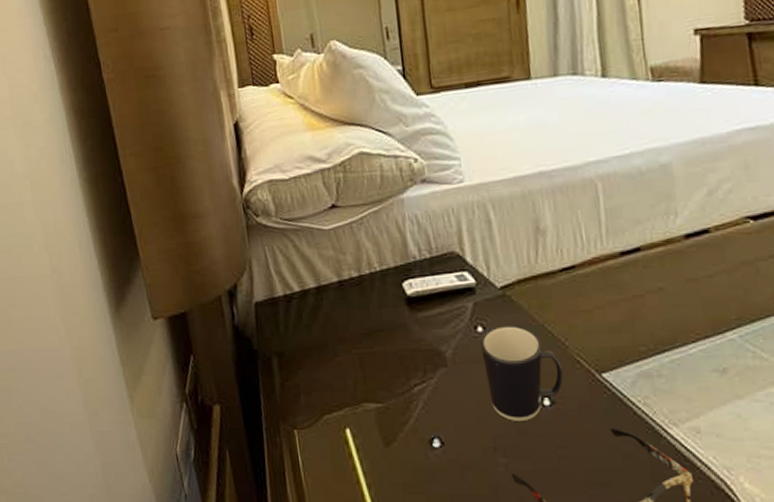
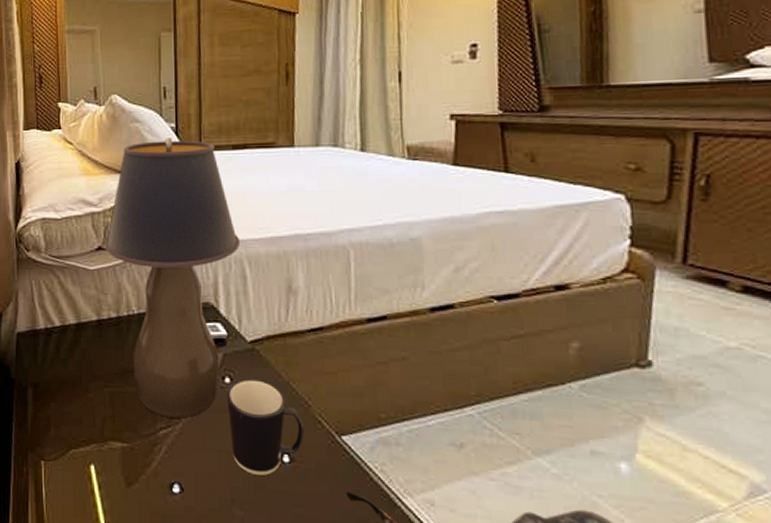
table lamp: none [338,81,483,373] -> present [105,138,241,419]

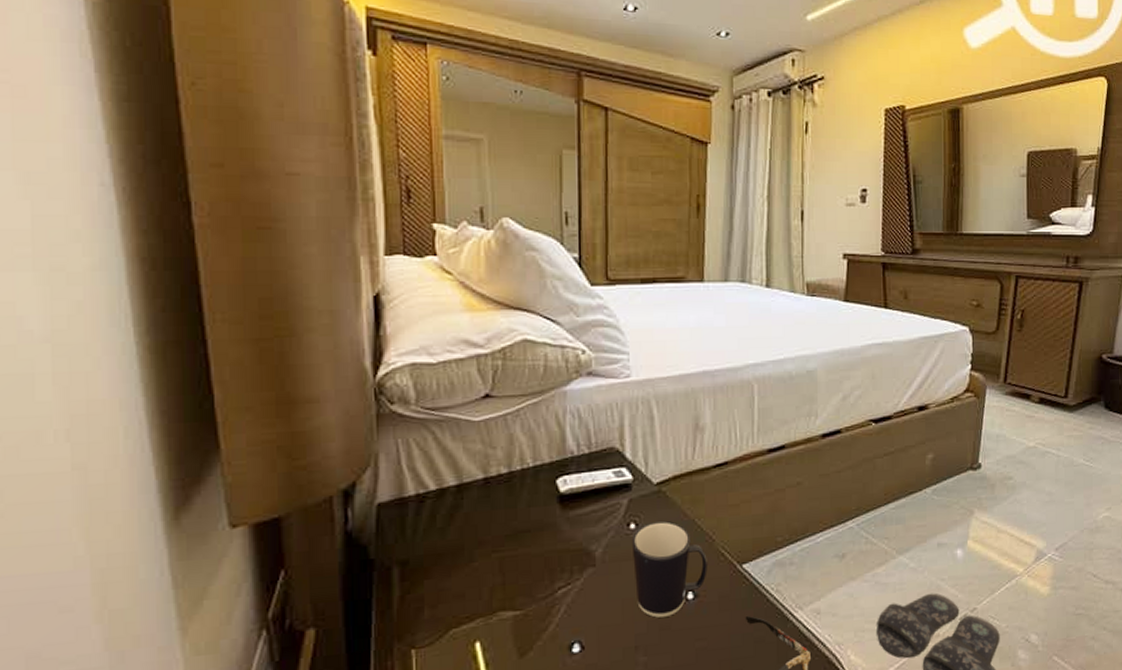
table lamp: present [105,138,241,419] -> none [493,269,649,575]

